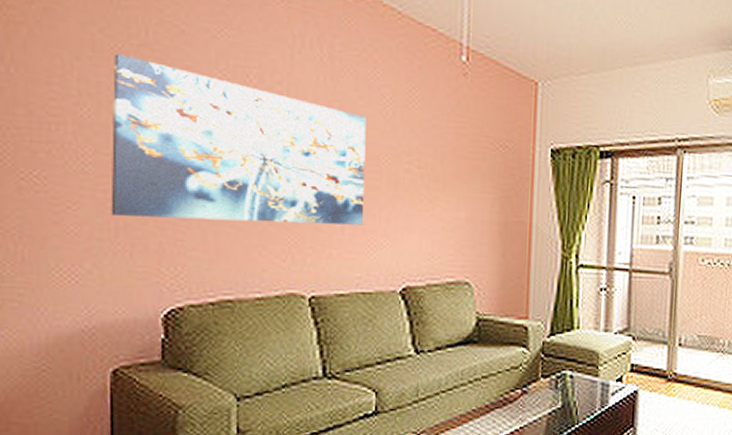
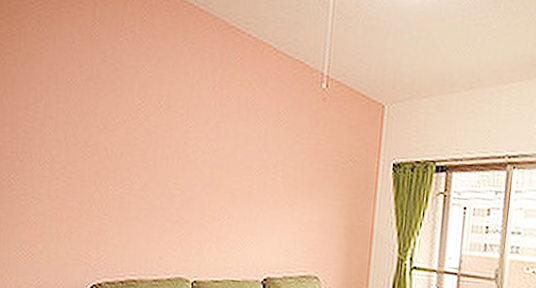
wall art: present [110,53,366,225] -> none [58,86,244,224]

